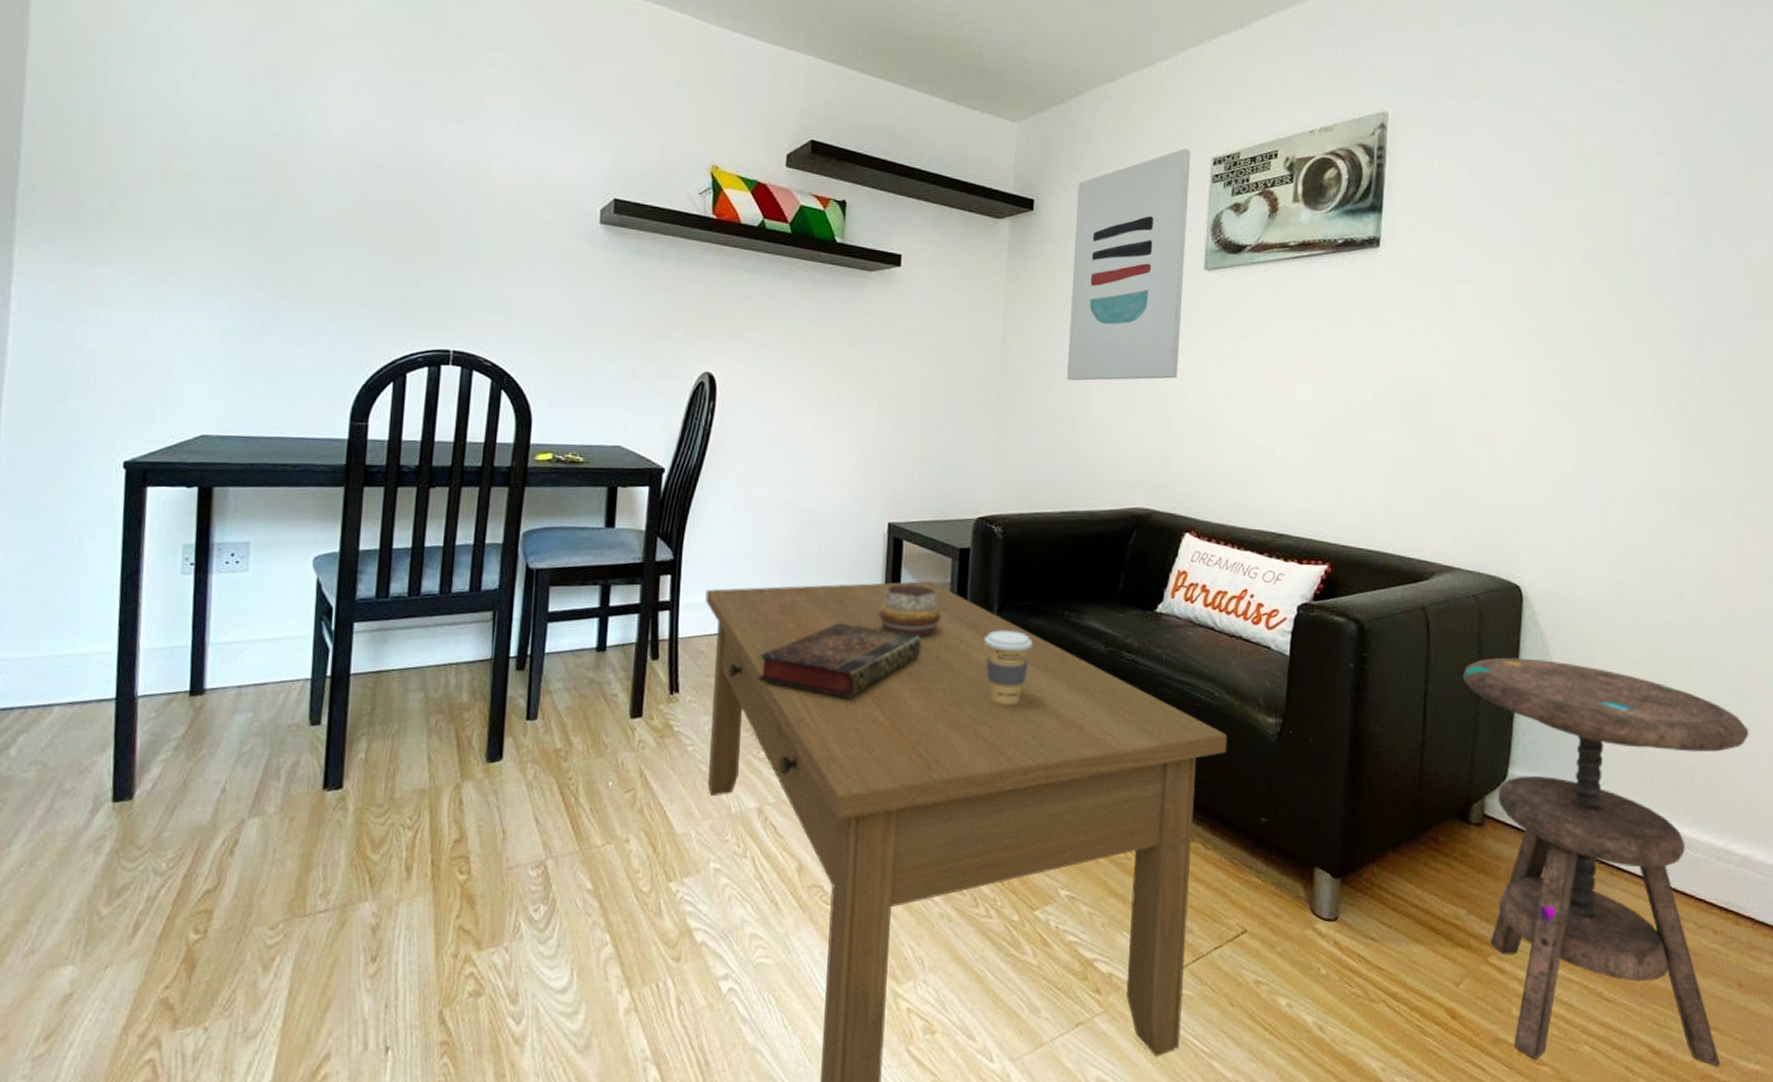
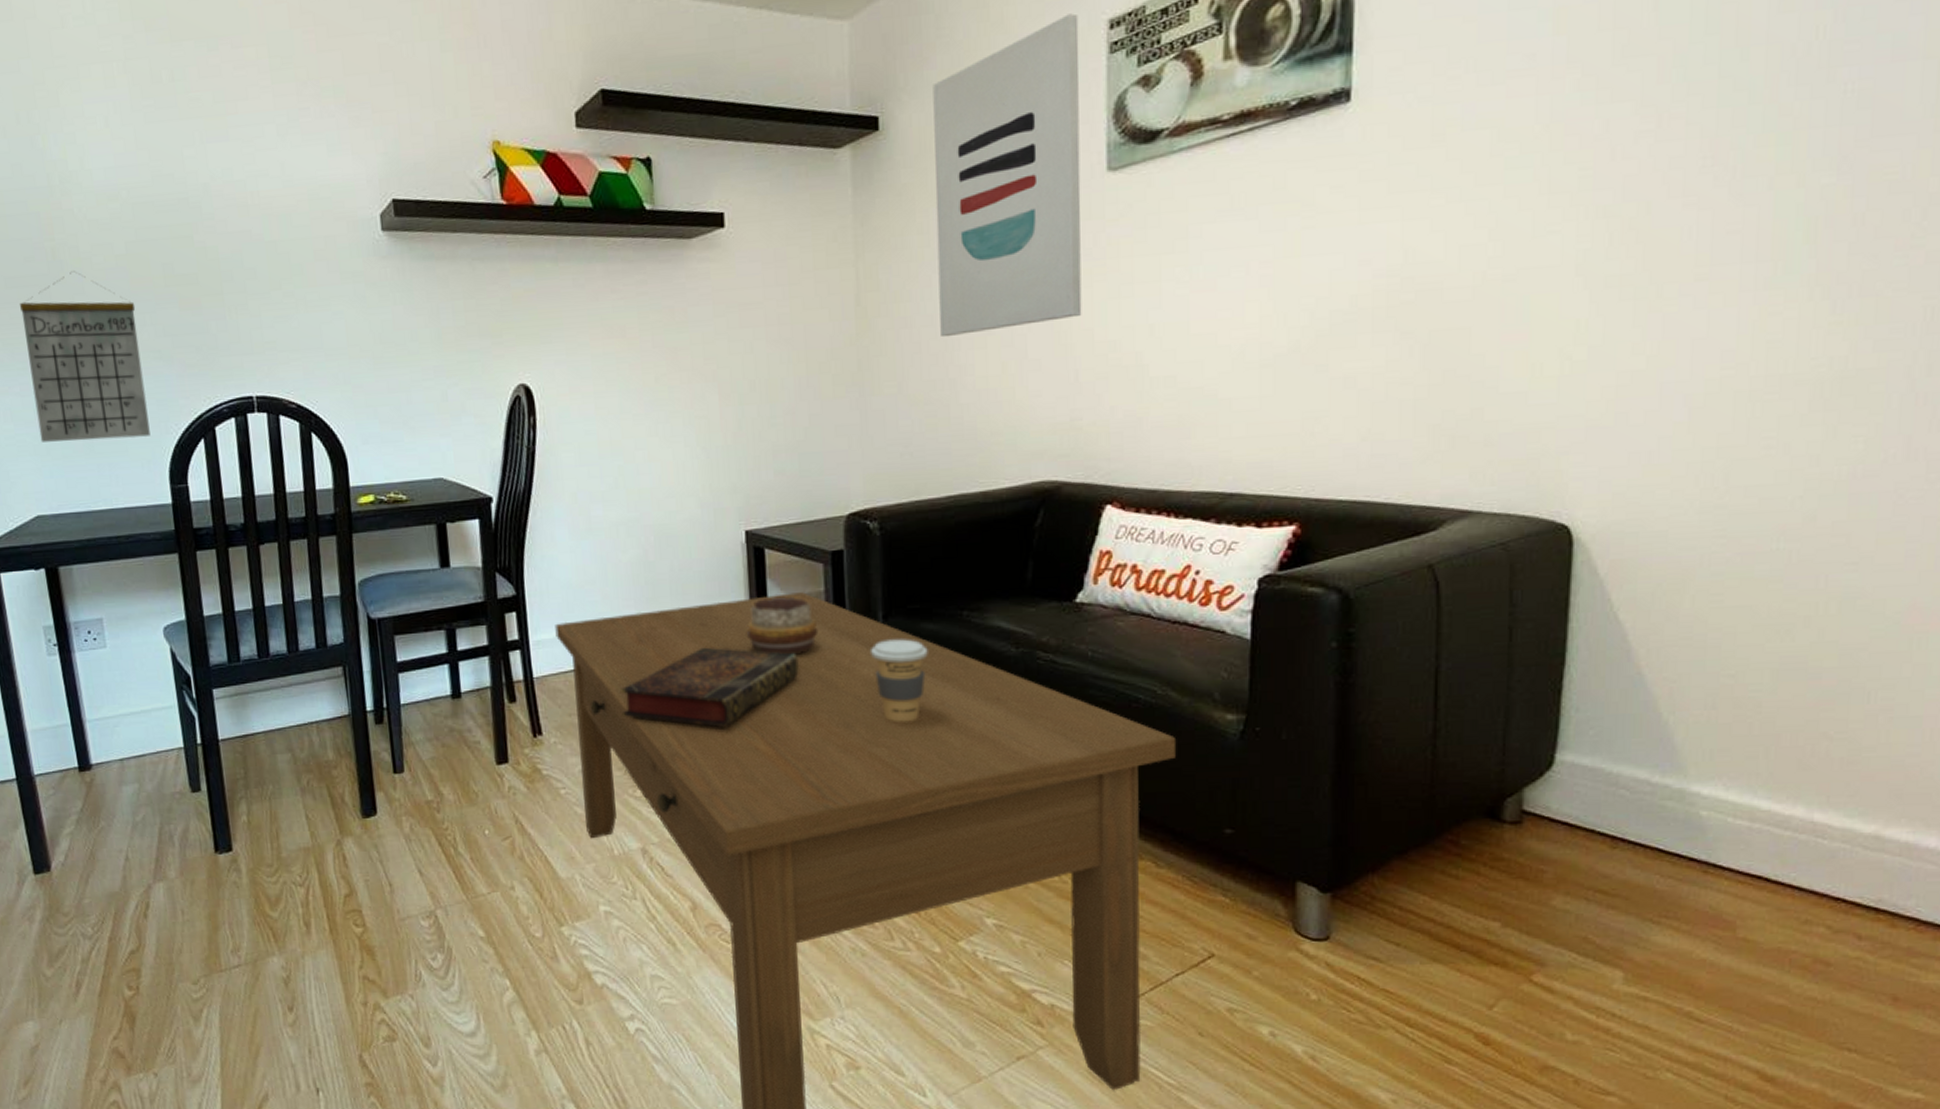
calendar: none [222,213,349,373] -> present [19,271,150,442]
side table: present [1463,657,1749,1066] -> none [1488,616,1918,1095]

